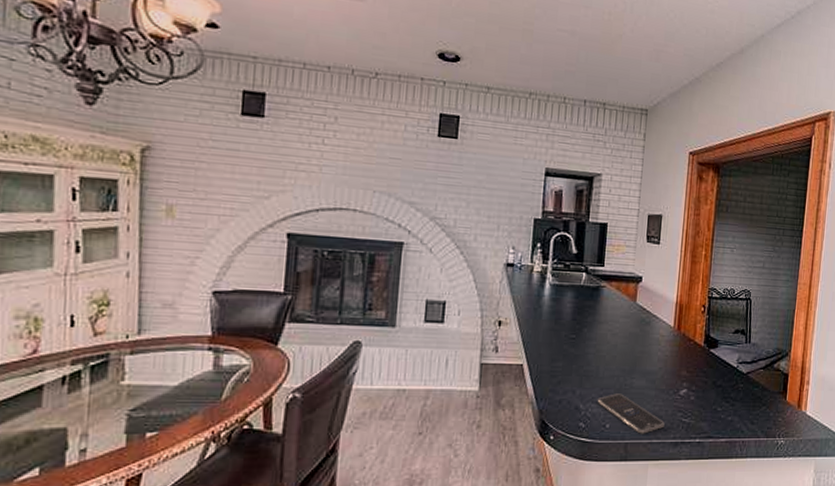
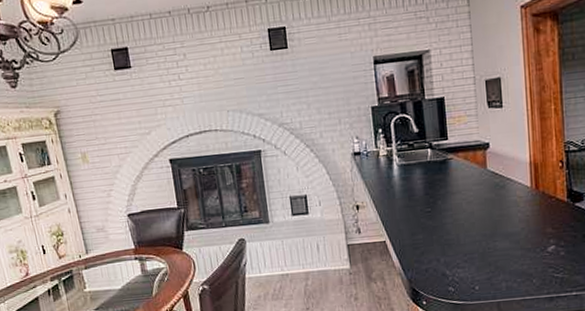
smartphone: present [597,393,665,434] -> none [462,257,536,293]

